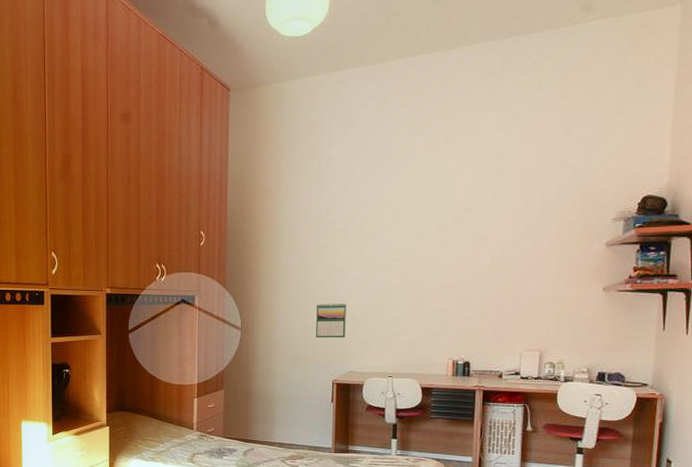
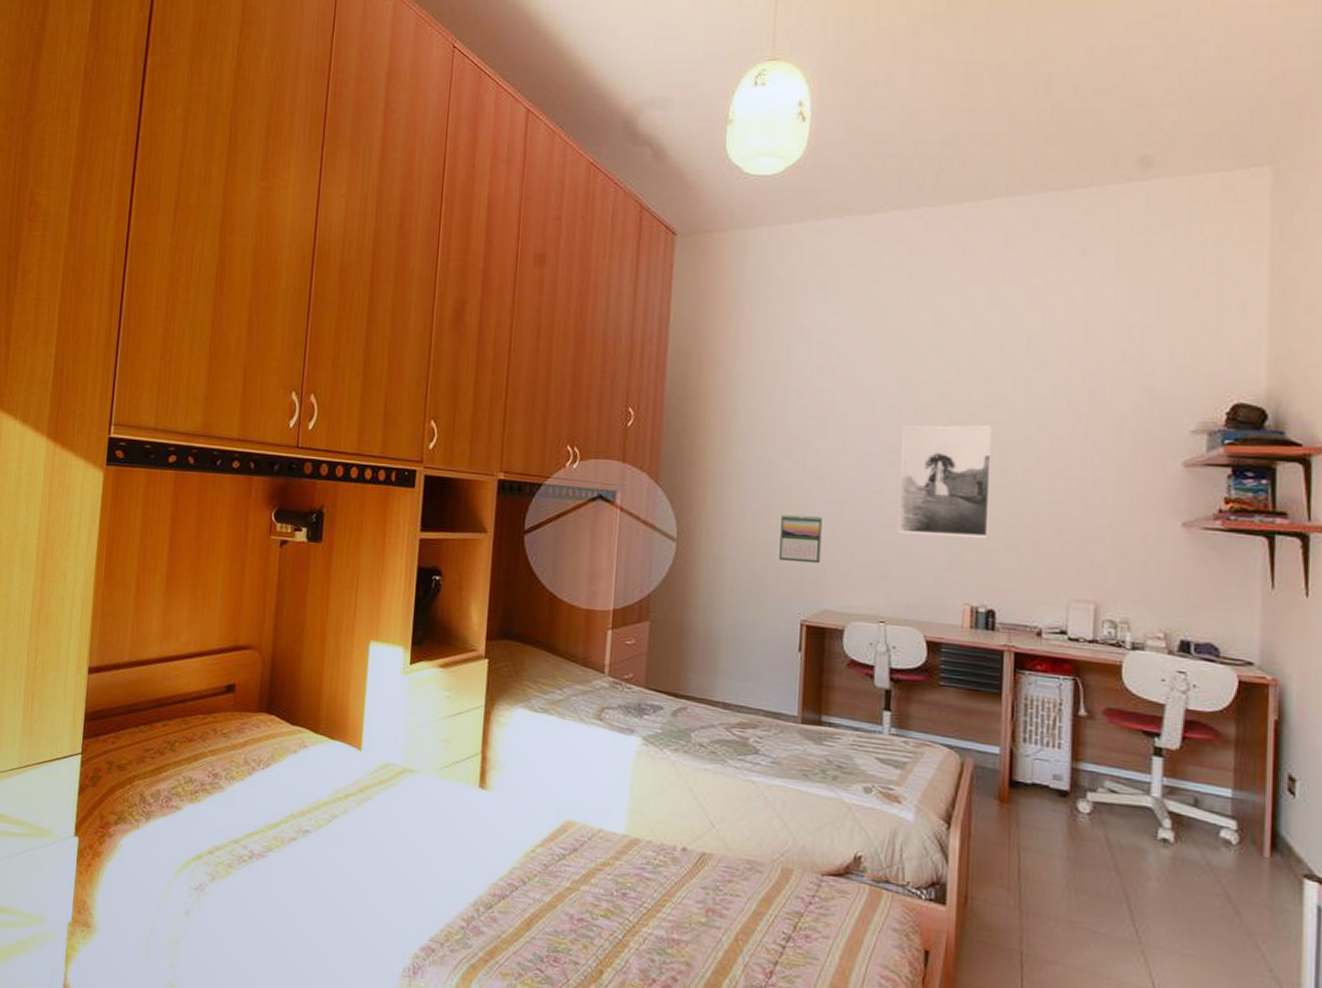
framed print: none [400,226,469,311] -> present [897,424,992,539]

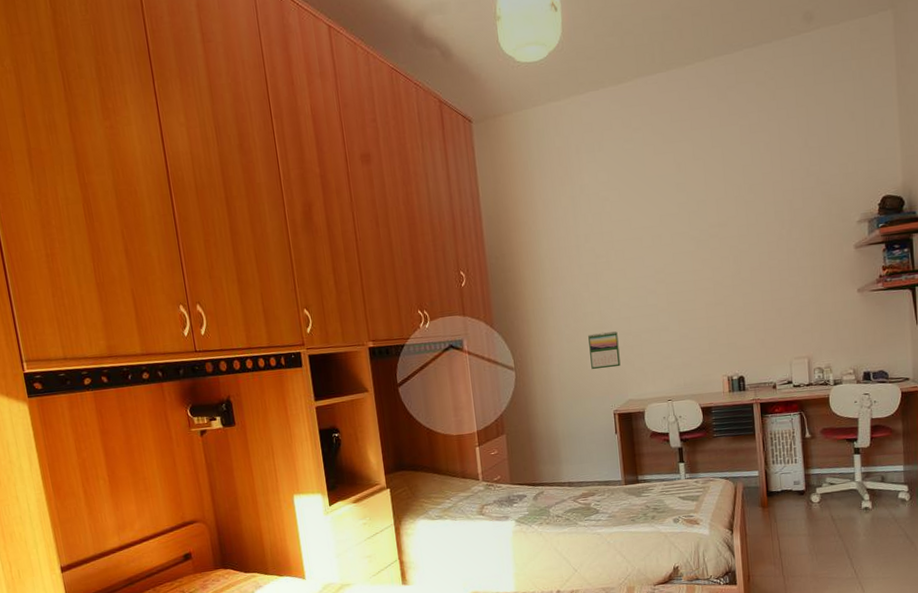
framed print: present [897,424,992,539] -> none [664,240,733,333]

